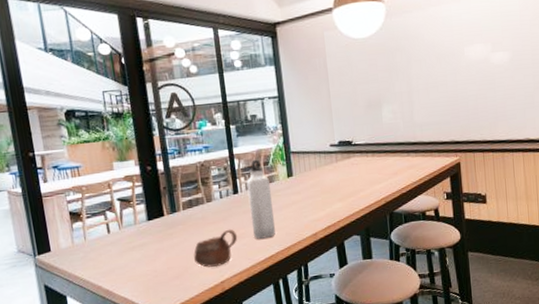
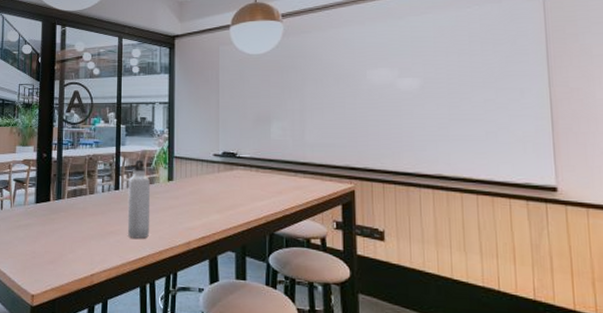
cup: present [194,229,238,268] -> none [70,223,113,259]

